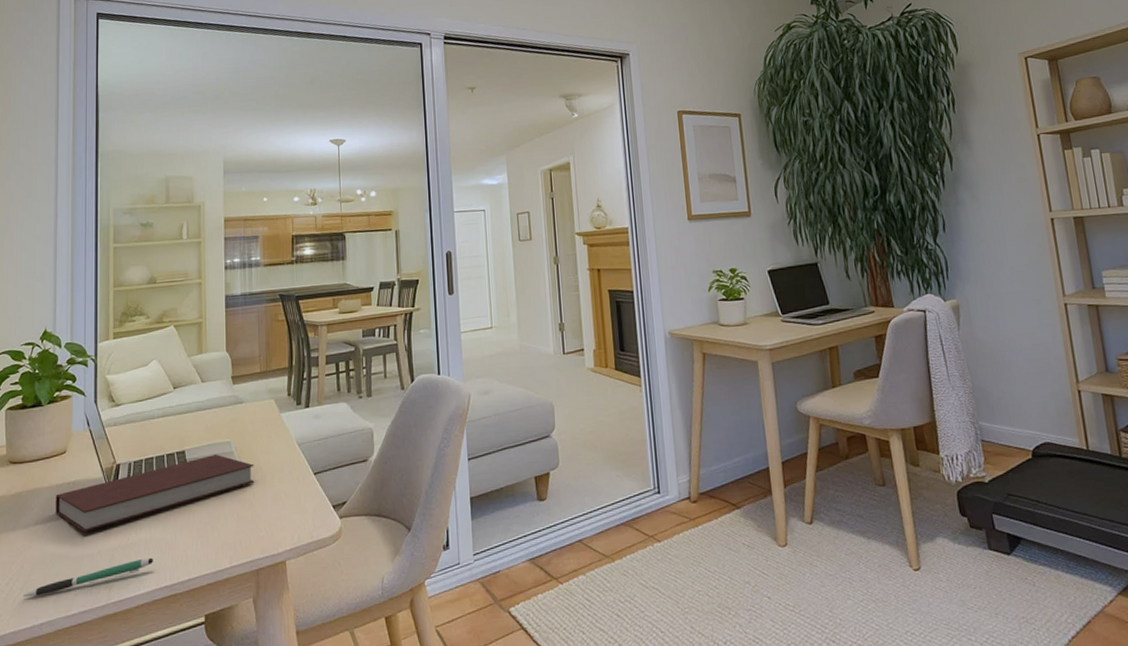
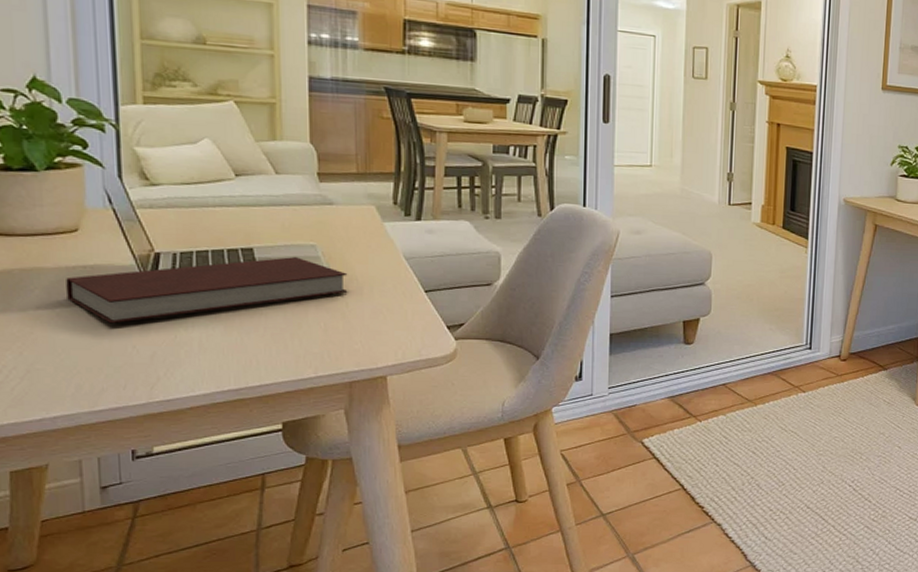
pen: present [23,557,153,597] -> none [24,358,212,388]

